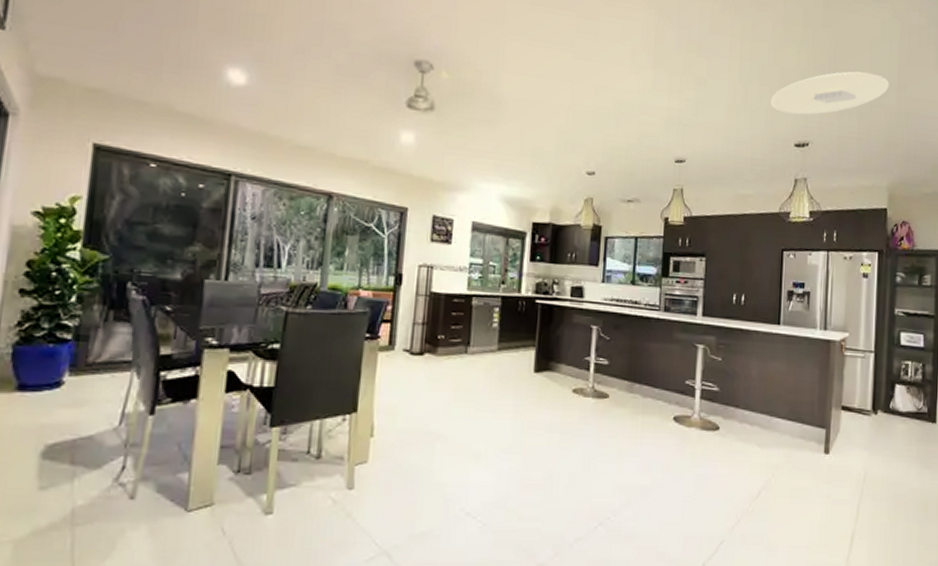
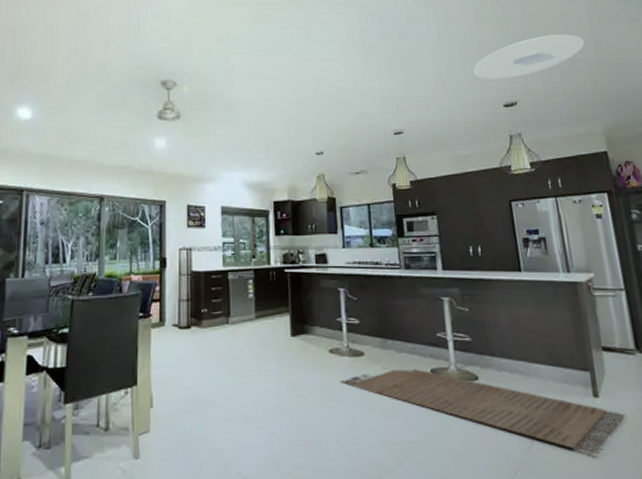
rug: none [580,410,850,508] -> present [340,366,626,455]

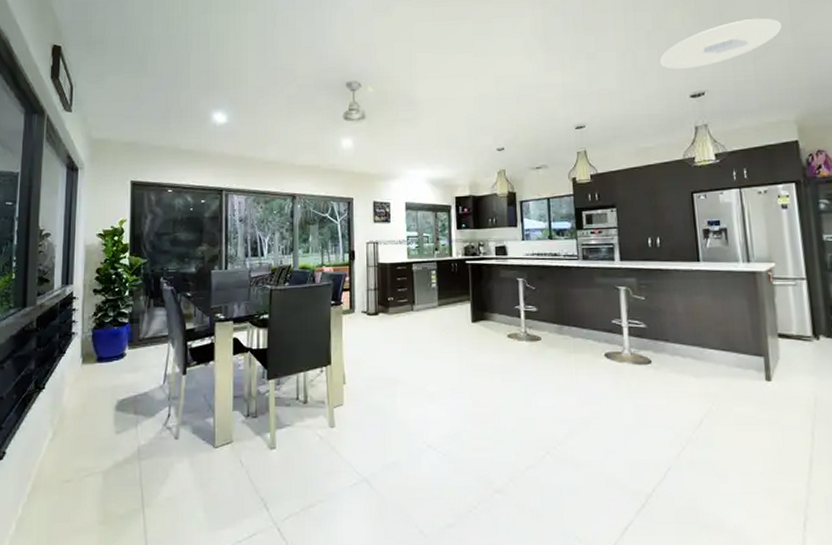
rug: present [340,366,626,455] -> none [517,350,798,434]

